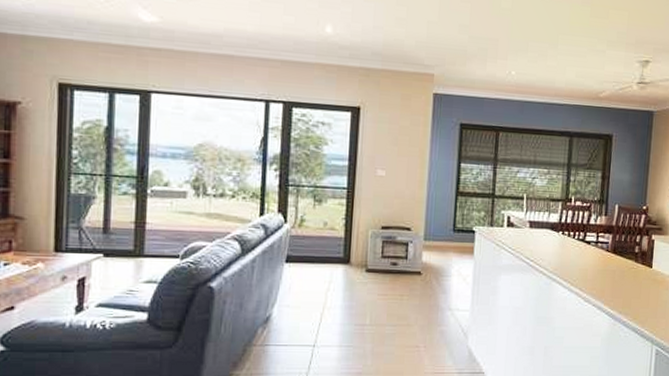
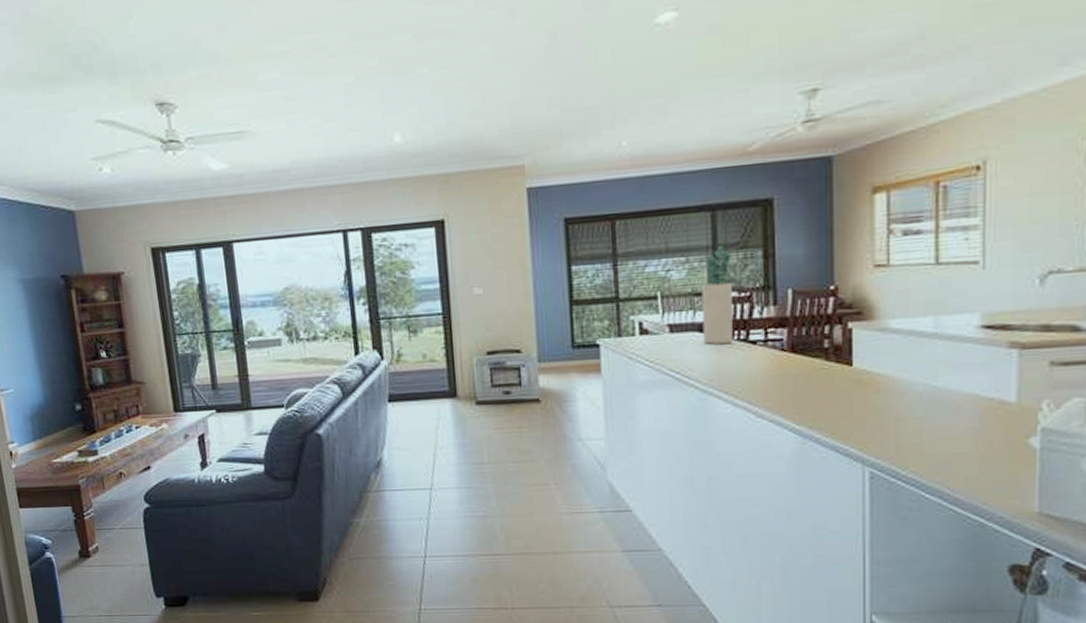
vase: none [553,161,580,242] -> present [701,241,733,345]

